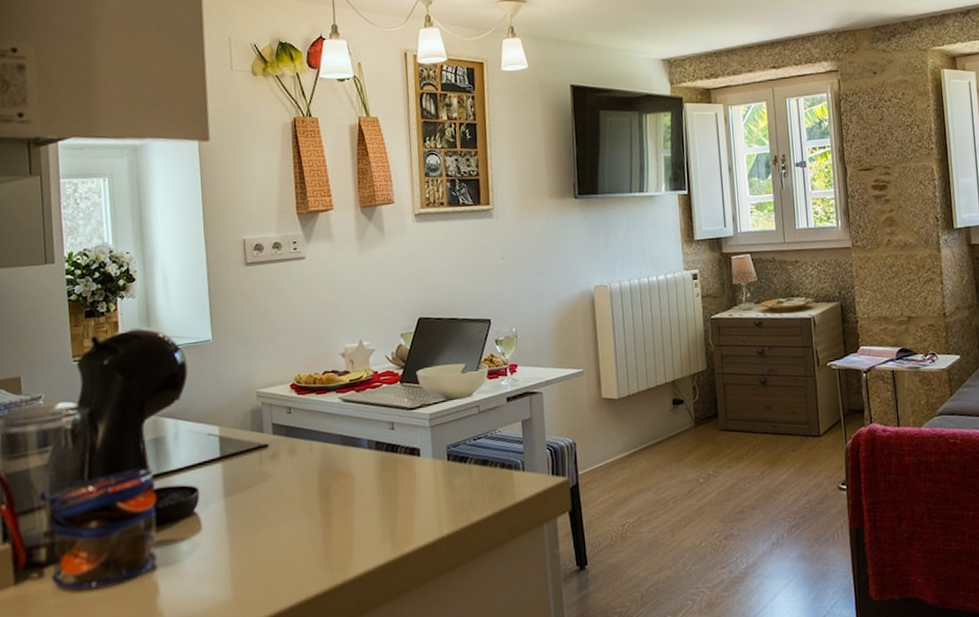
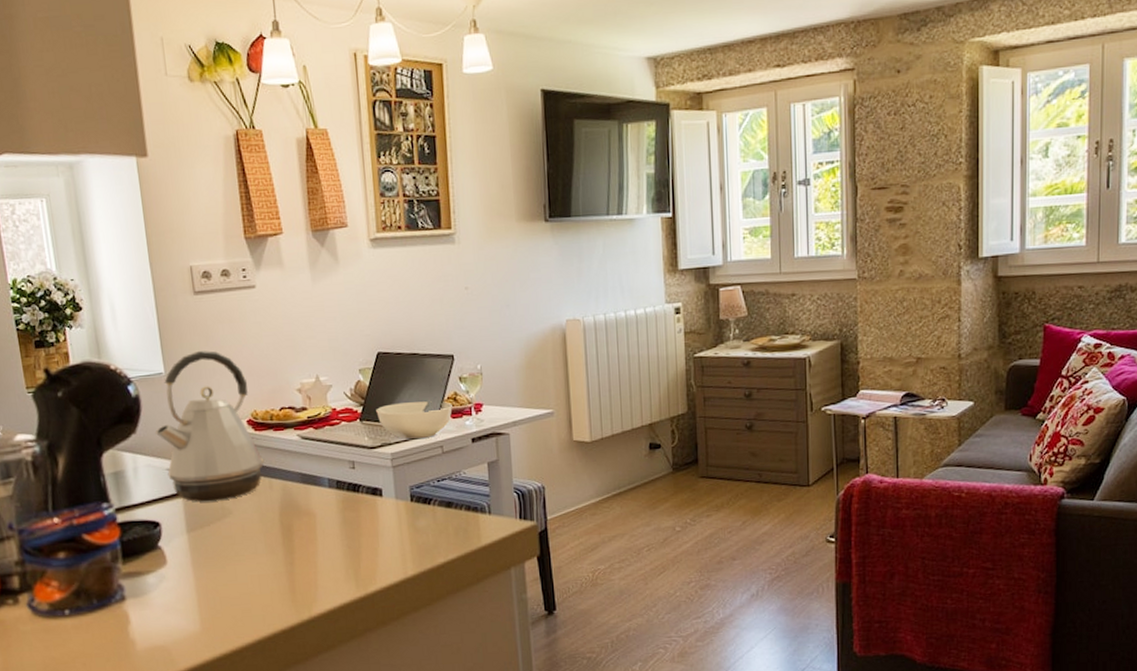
kettle: none [198,318,306,466] -> present [154,351,264,501]

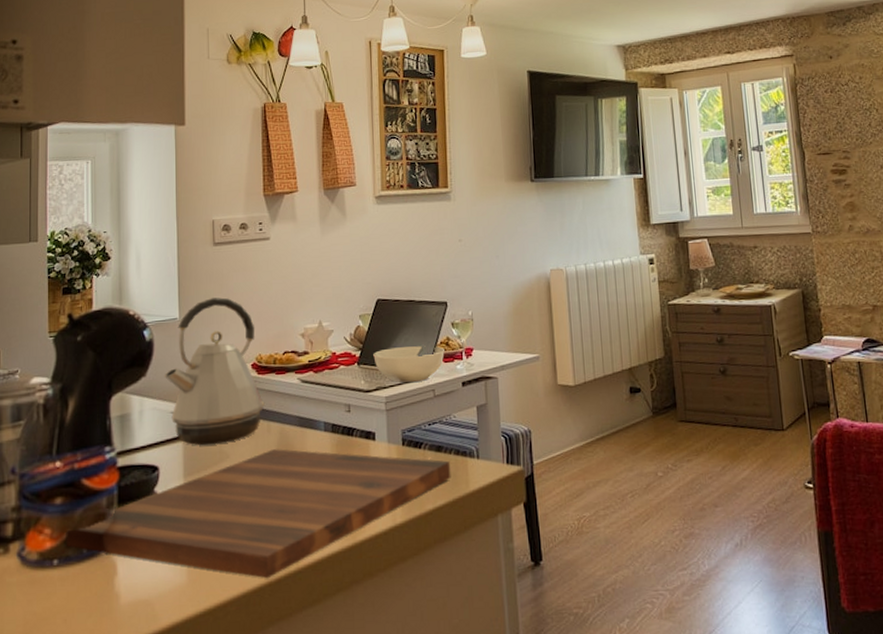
cutting board: none [73,505,463,627] -> present [66,449,451,579]

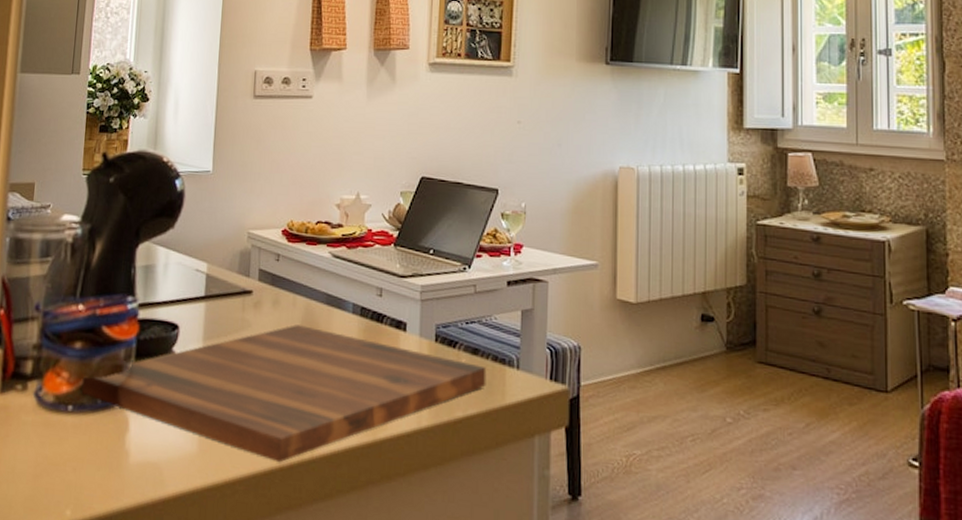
kettle: present [163,297,265,445] -> none [191,154,292,310]
bowl: present [373,346,445,383] -> none [412,232,491,274]

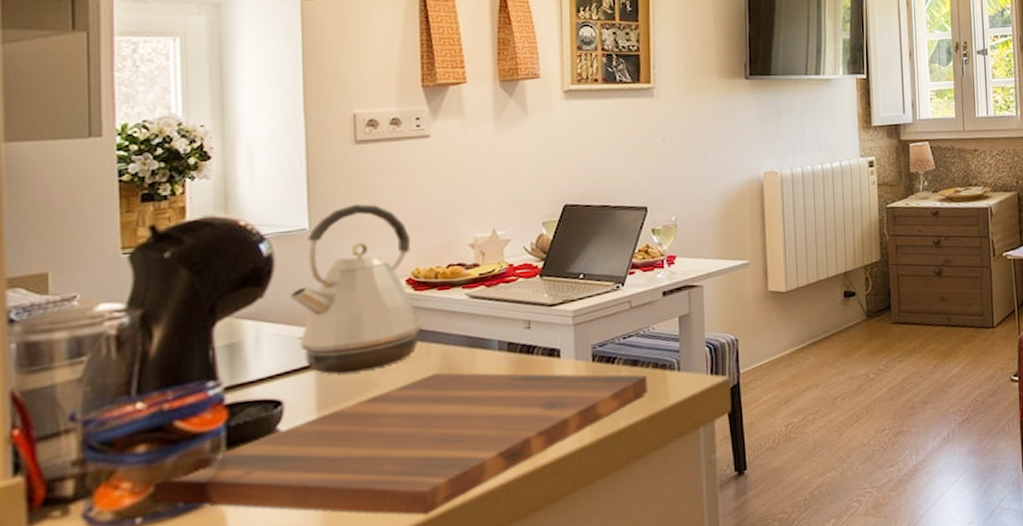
kettle: none [191,154,292,310] -> present [288,204,423,374]

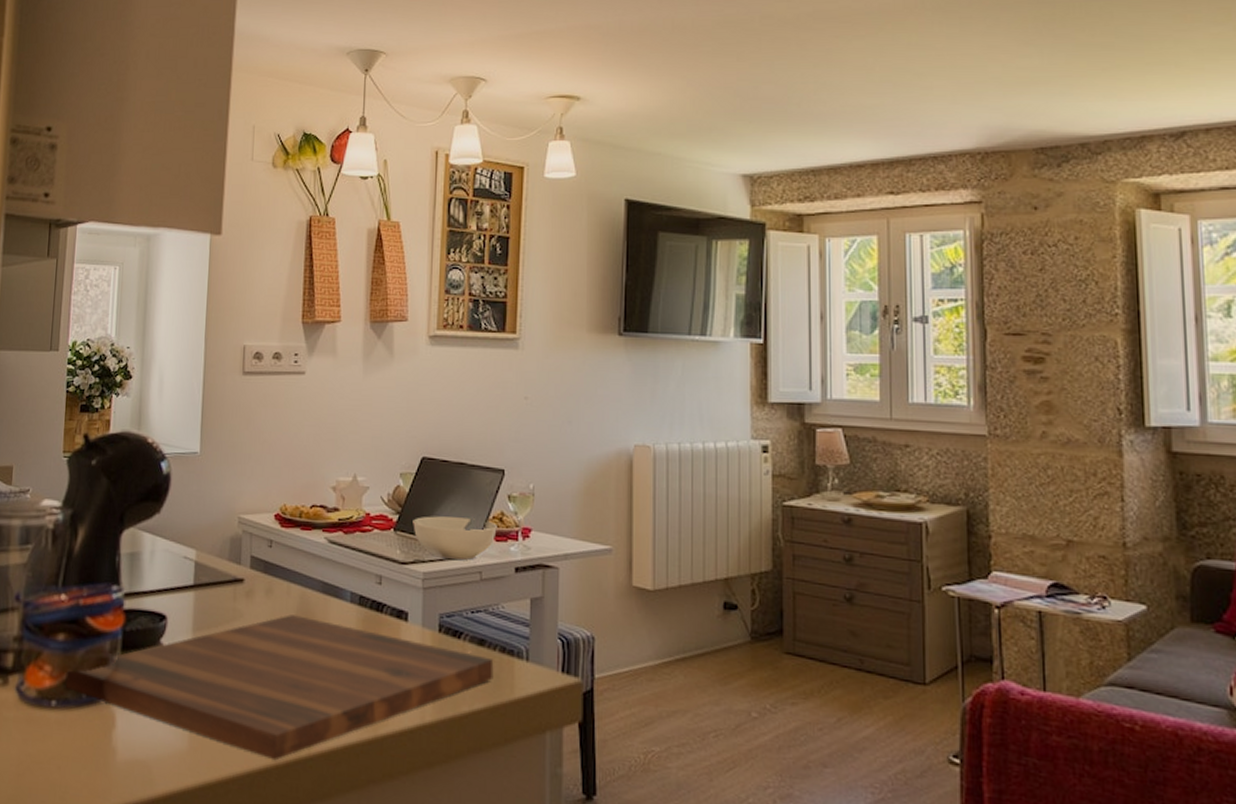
kettle: present [288,204,423,374] -> none [179,434,286,600]
bowl: none [559,254,643,295] -> present [413,516,497,560]

